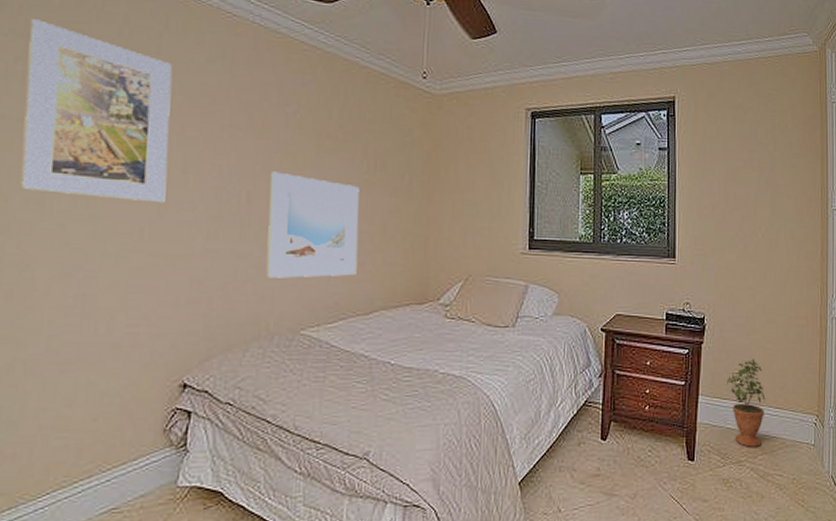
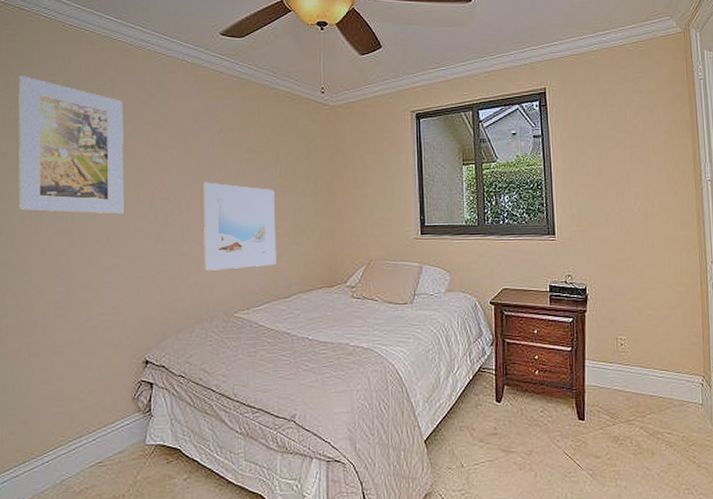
potted plant: present [727,357,766,447] -> none [611,323,651,407]

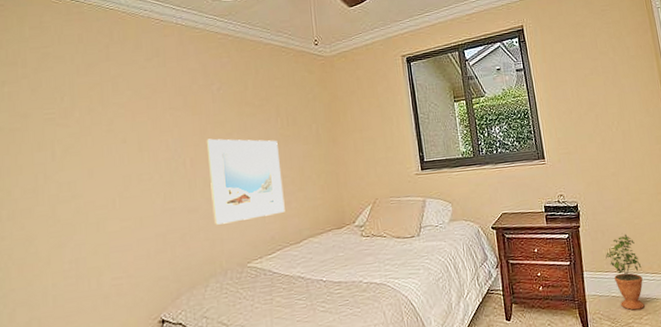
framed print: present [18,76,124,214] -> none [10,50,128,184]
potted plant: none [611,323,651,407] -> present [605,233,645,310]

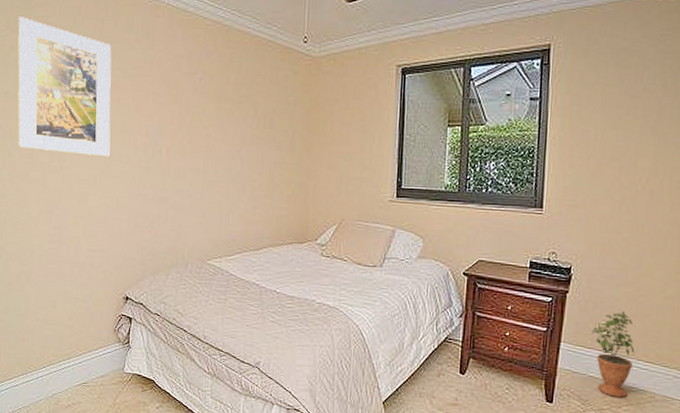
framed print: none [10,50,128,184] -> present [17,17,112,157]
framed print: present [206,138,285,225] -> none [181,130,251,218]

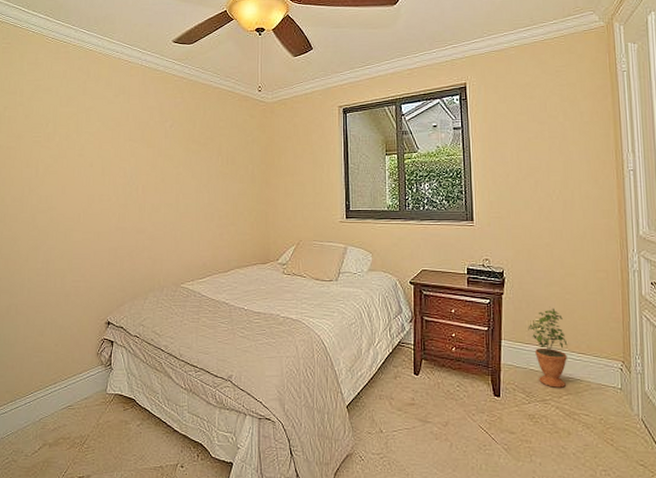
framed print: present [17,17,112,157] -> none [10,81,93,197]

